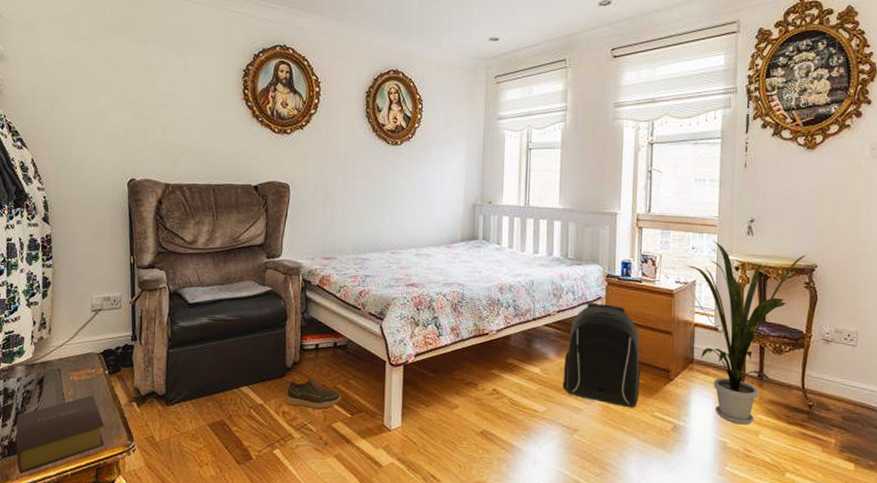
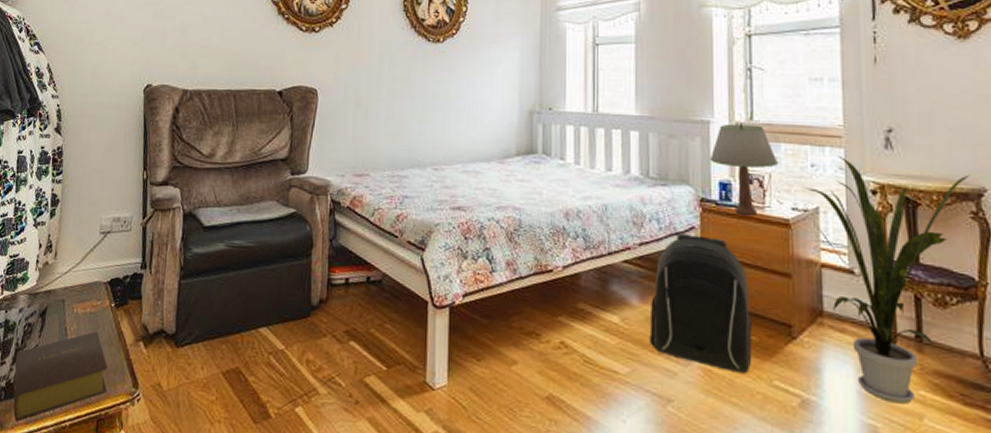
shoe: present [285,378,341,409] -> none [310,320,375,359]
table lamp: none [615,214,667,287] -> present [709,122,778,215]

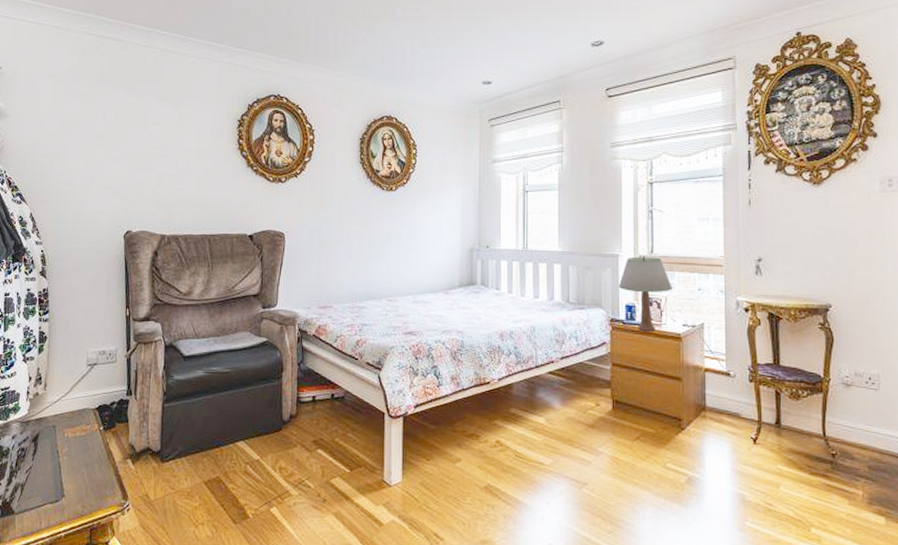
bible: present [13,331,107,421] -> none [10,452,98,535]
backpack: present [649,233,752,374] -> none [569,348,650,460]
house plant: present [804,155,969,404] -> none [692,281,819,476]

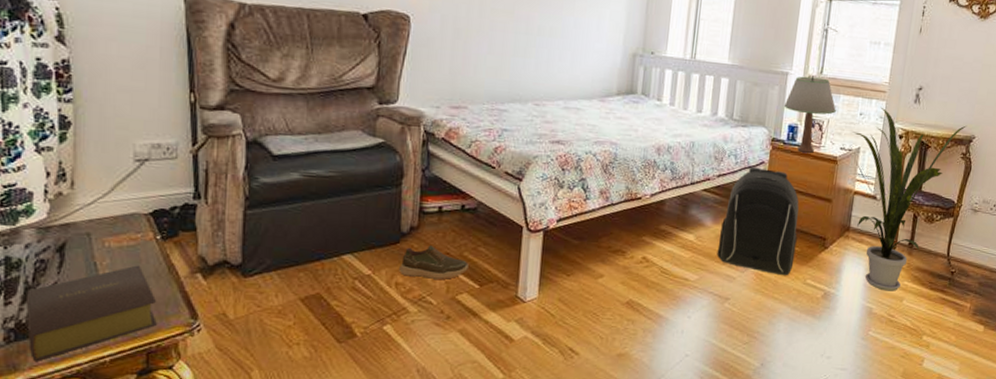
bible: none [10,452,98,535] -> present [25,265,157,361]
shoe: none [282,432,340,464] -> present [399,245,469,279]
backpack: none [569,348,650,460] -> present [717,166,799,276]
house plant: none [692,281,819,476] -> present [852,107,966,291]

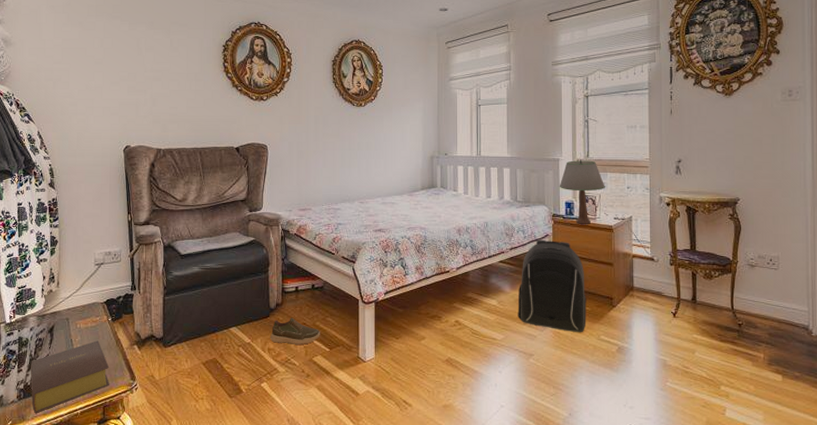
house plant: present [852,107,966,291] -> none [622,180,729,344]

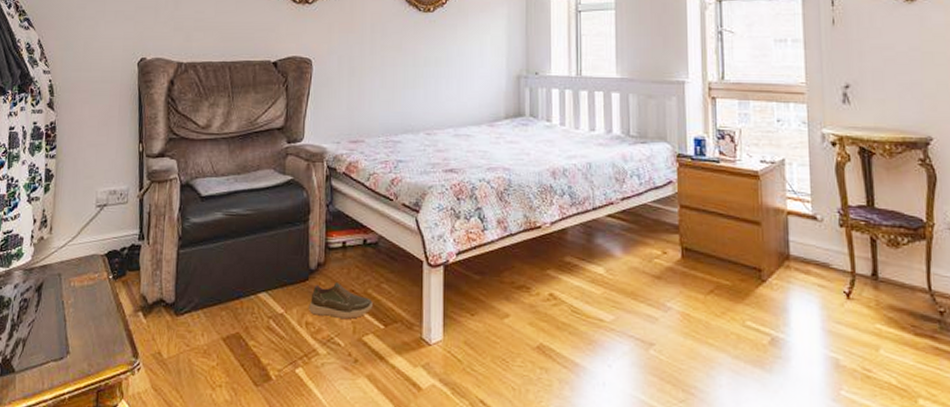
bible: present [30,340,109,413] -> none [10,304,106,396]
backpack: present [517,239,587,333] -> none [632,187,726,317]
table lamp: present [559,159,605,224] -> none [685,82,747,168]

